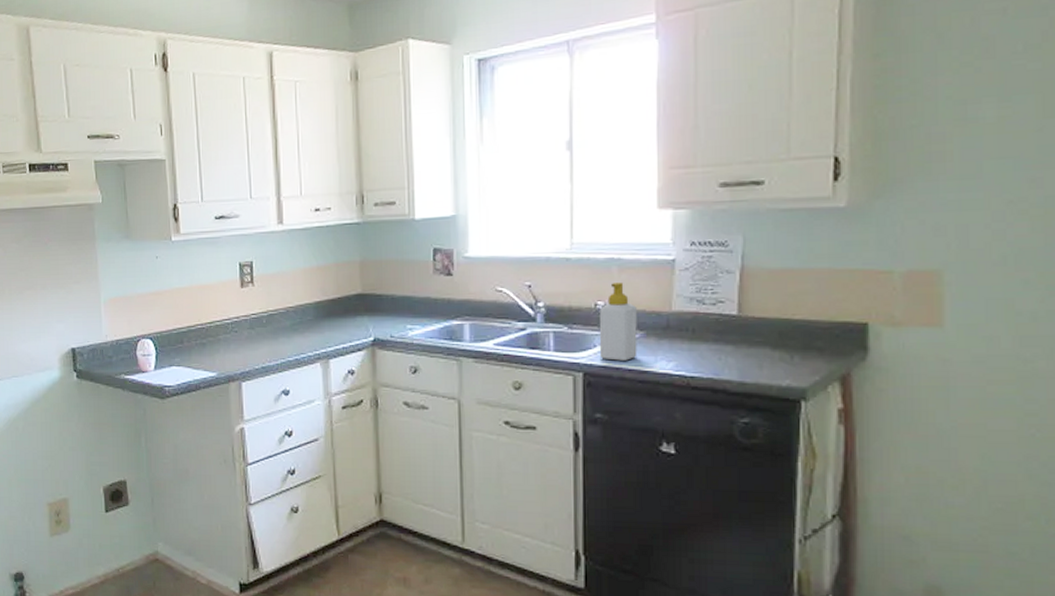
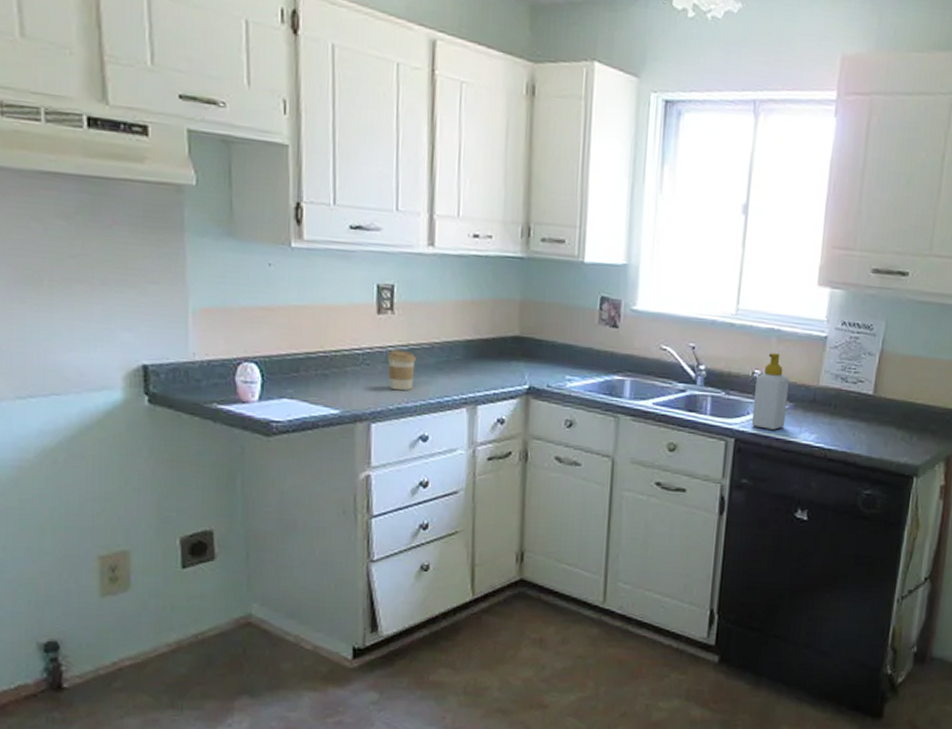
coffee cup: none [251,316,274,352] -> present [387,349,416,391]

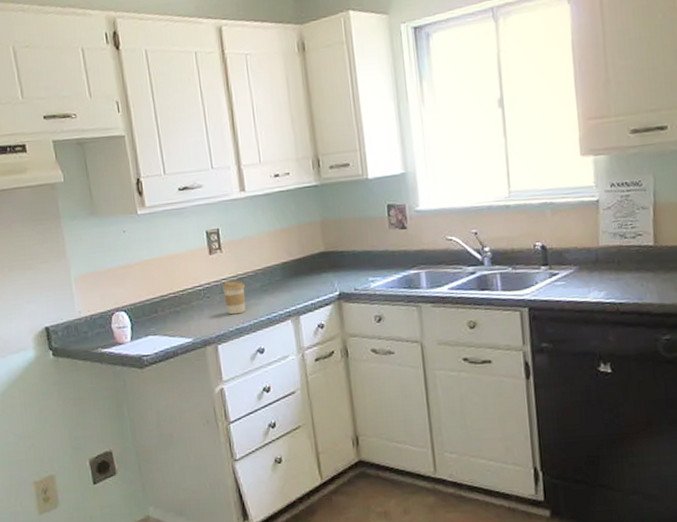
soap bottle: present [751,353,789,430] -> none [538,224,574,295]

